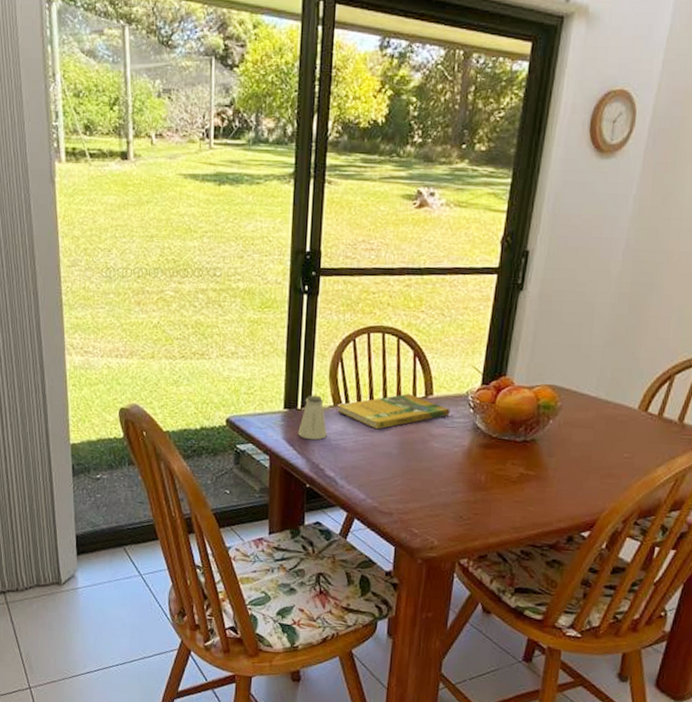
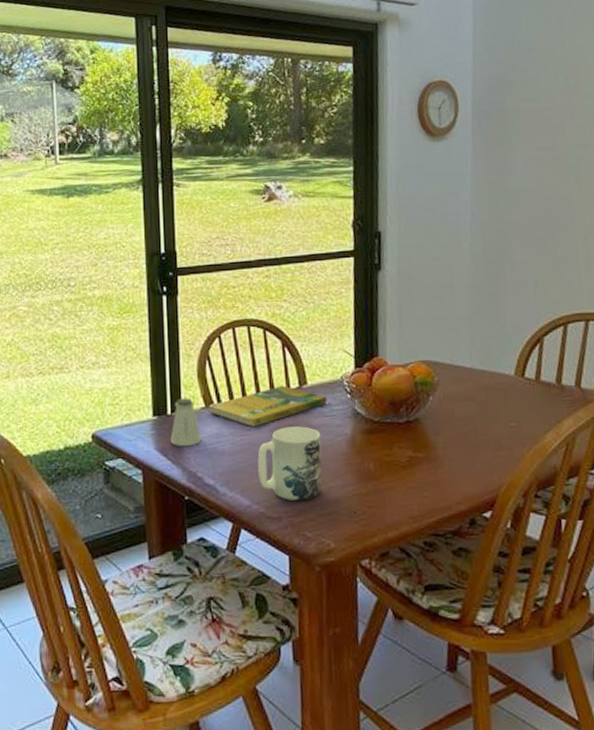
mug: none [376,432,440,502] -> present [257,426,322,502]

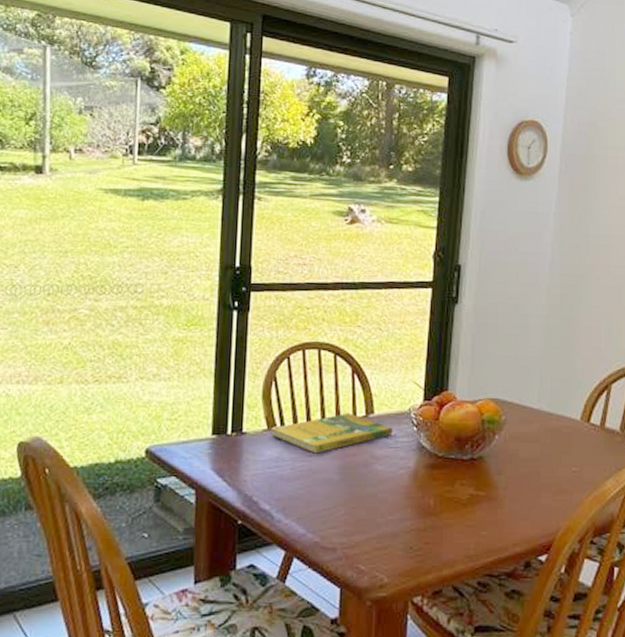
saltshaker: present [170,398,201,447] -> none [228,418,261,469]
mug: present [257,426,322,502] -> none [316,456,384,533]

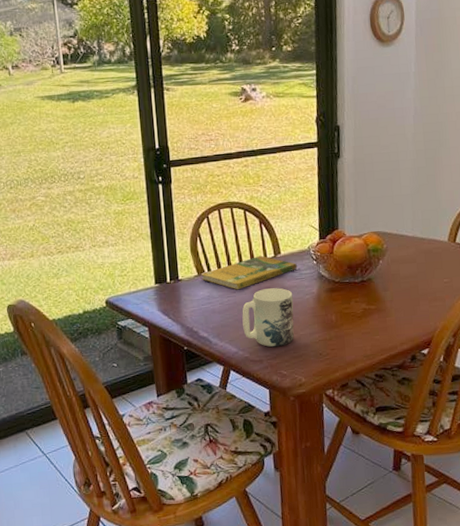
mug: none [316,456,384,533] -> present [242,288,294,347]

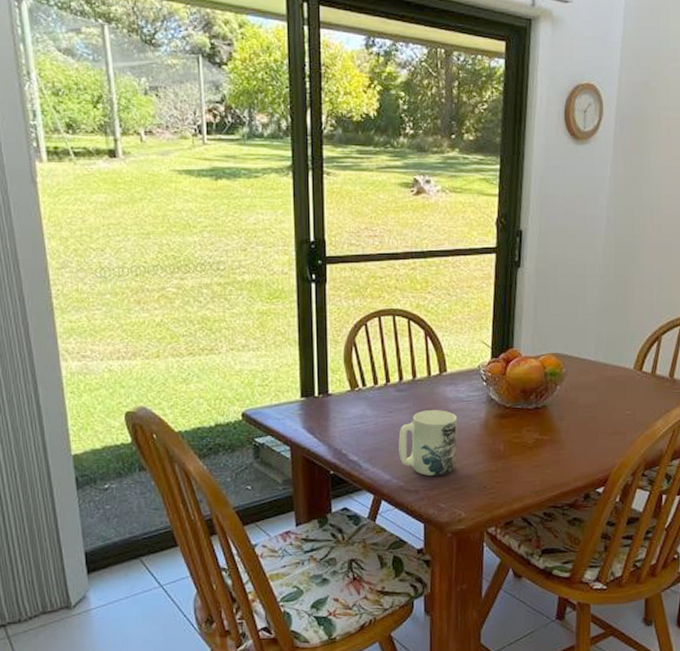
booklet: present [201,255,297,290] -> none [355,372,464,410]

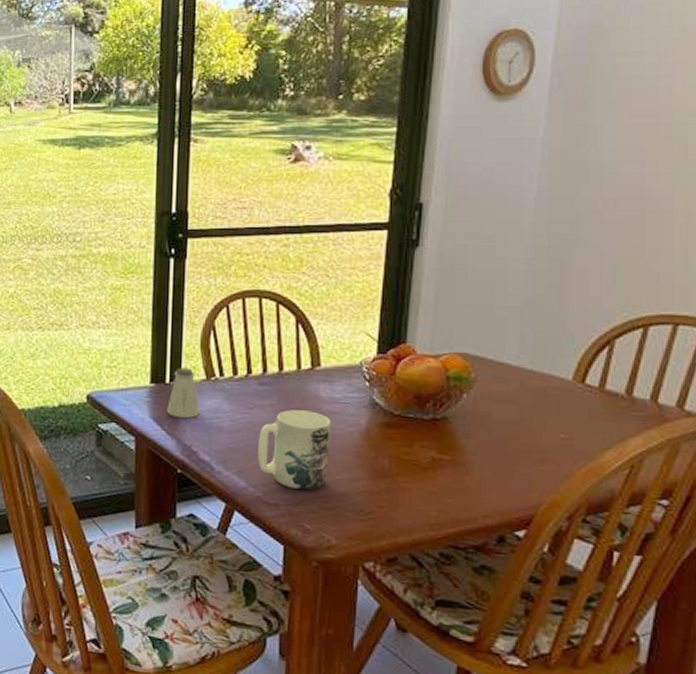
saltshaker: none [317,381,347,426] -> present [167,367,200,419]

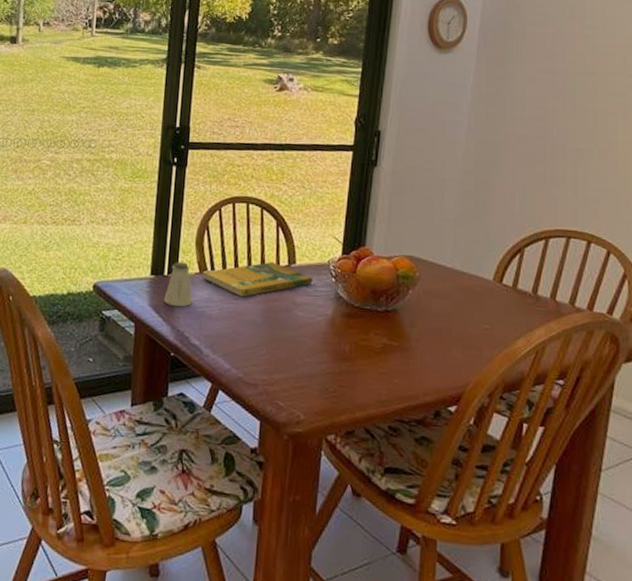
booklet: none [210,364,342,406] -> present [203,261,313,297]
mug: present [258,409,331,491] -> none [240,301,303,372]

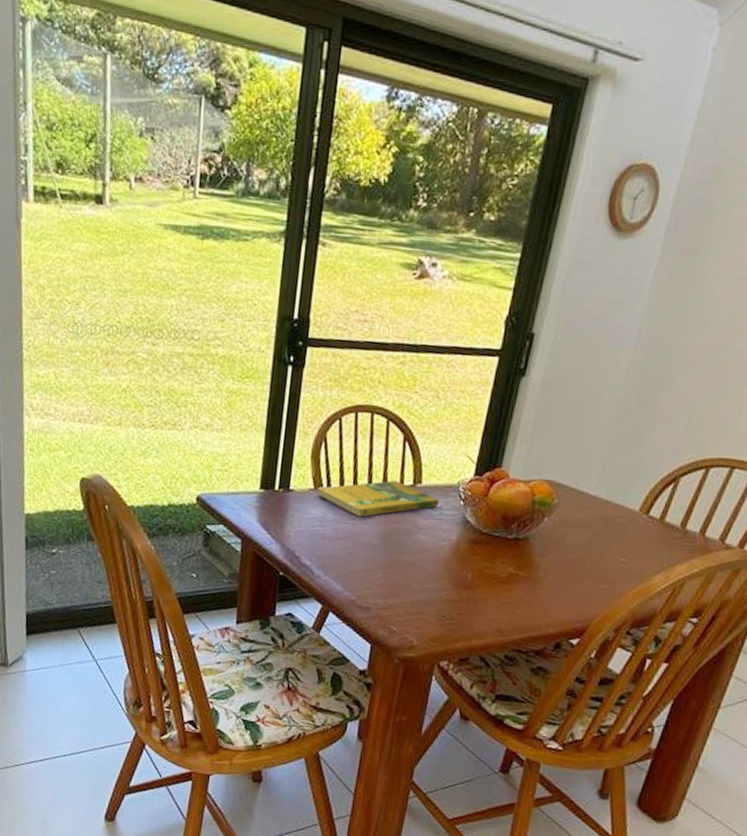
saltshaker: present [164,262,193,307] -> none [274,475,305,525]

